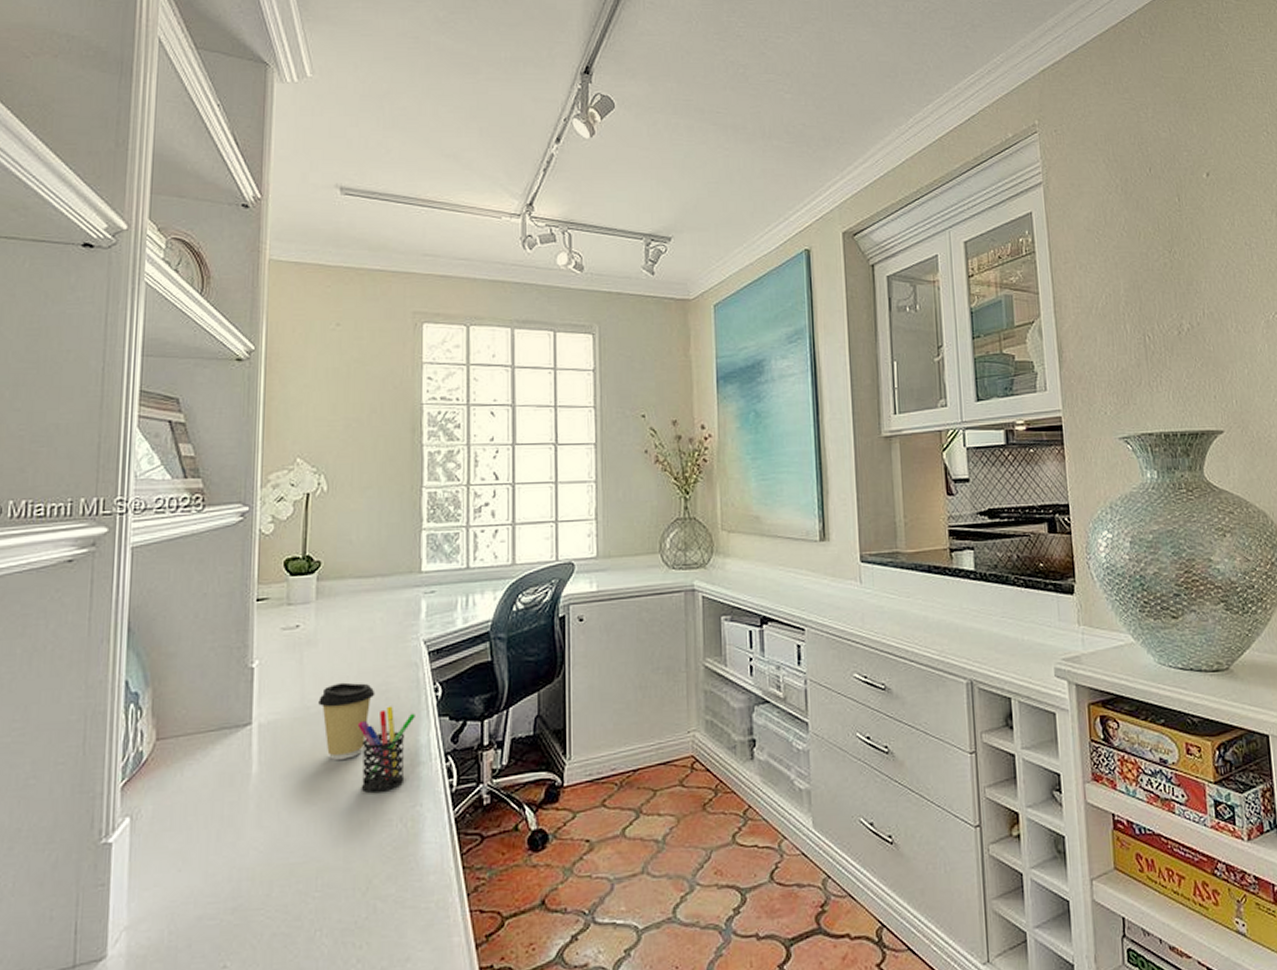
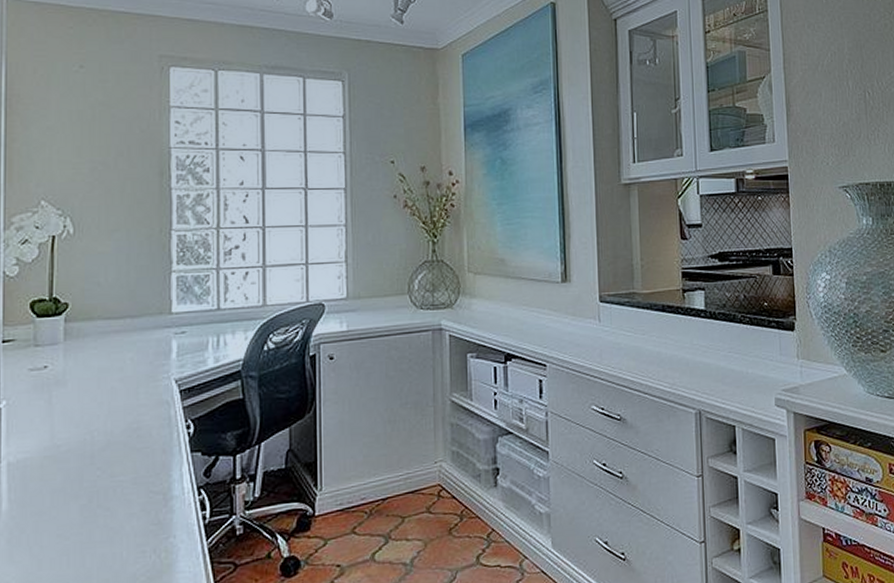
coffee cup: present [318,682,375,760] -> none [69,421,127,496]
pen holder: present [357,706,415,793] -> none [109,443,167,526]

